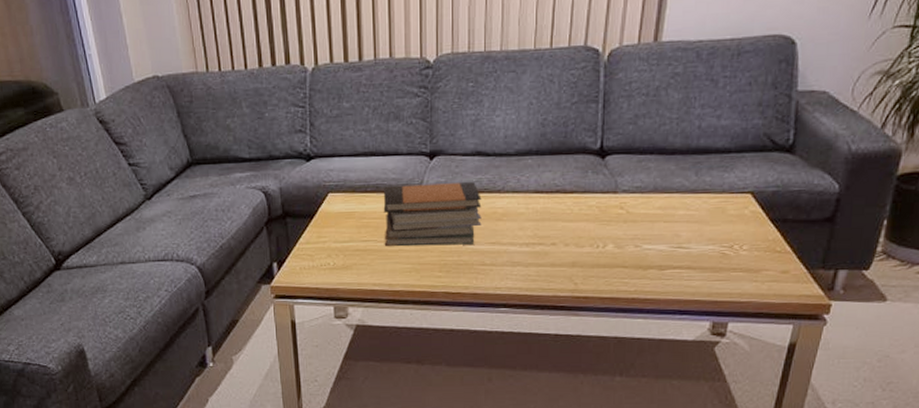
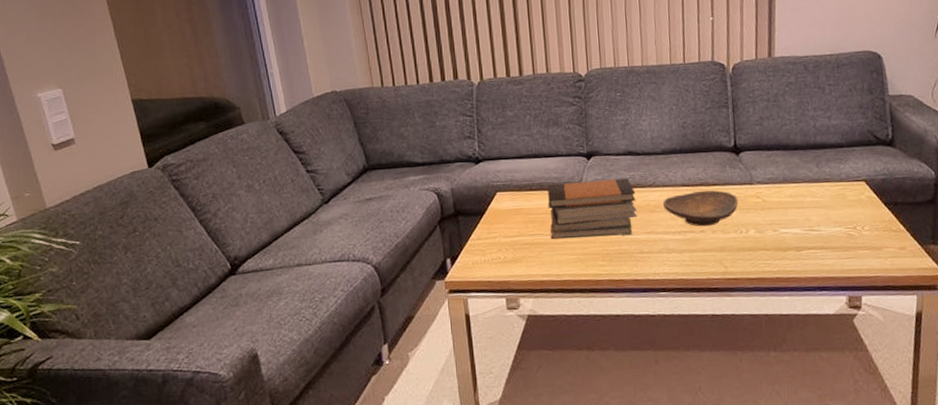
decorative bowl: none [512,198,598,239] -> present [663,190,739,227]

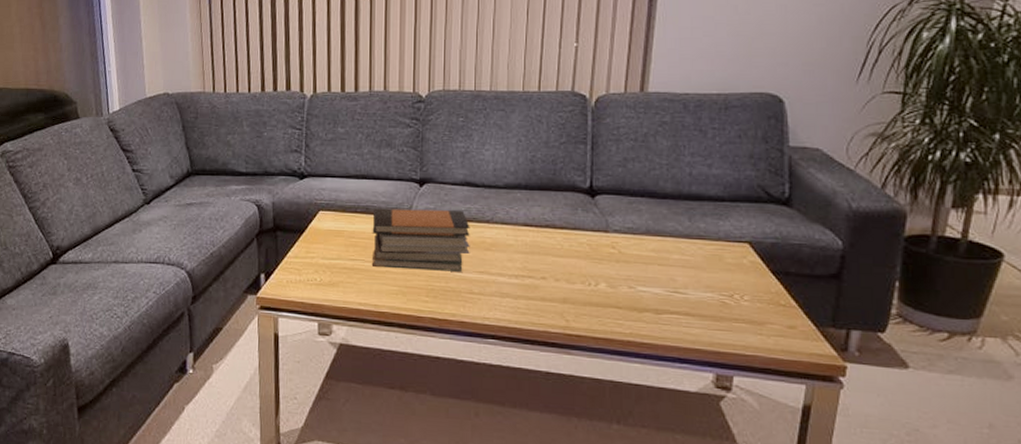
decorative bowl: present [663,190,739,227] -> none [501,232,589,274]

